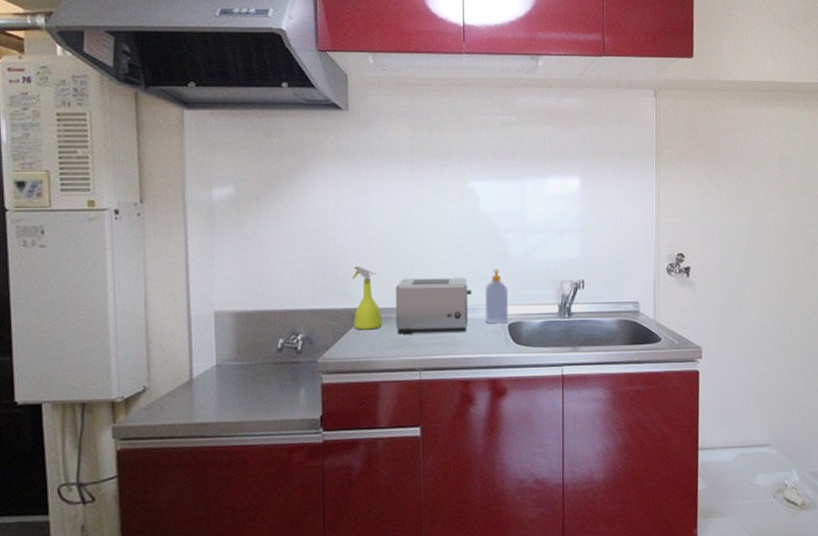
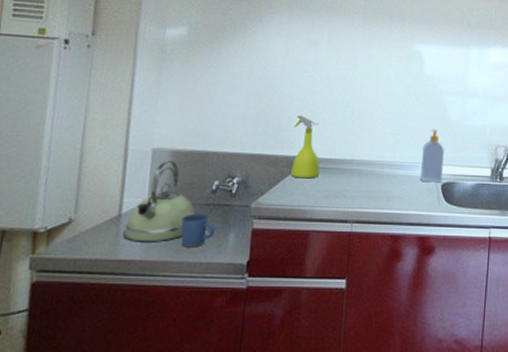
kettle: none [197,322,265,405] -> present [123,160,196,243]
mug: none [252,372,285,407] -> present [181,213,215,248]
toaster: present [395,278,472,334] -> none [332,130,410,189]

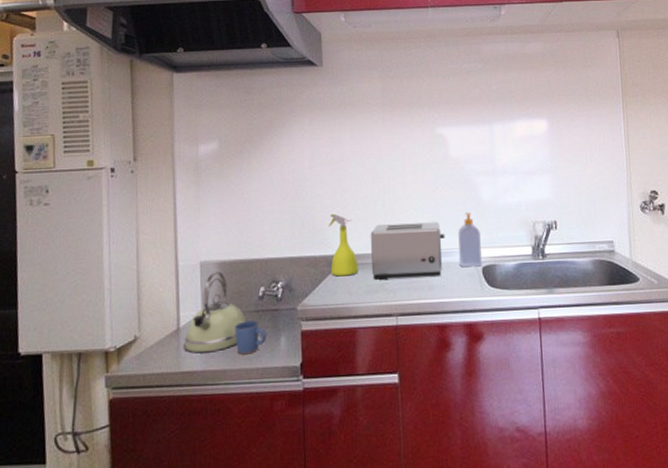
toaster: none [332,130,410,189] -> present [370,222,445,280]

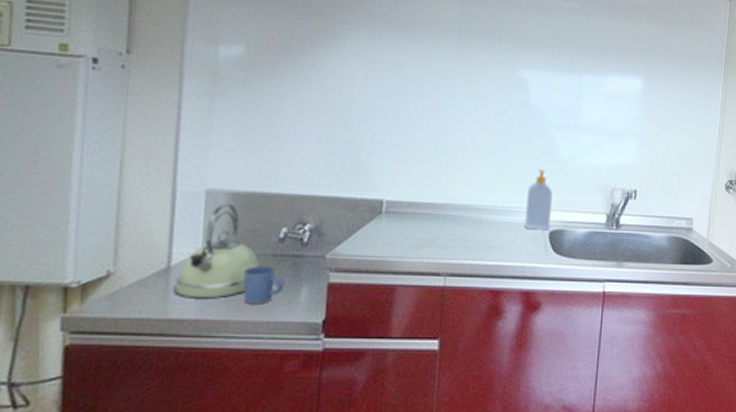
spray bottle: present [328,213,359,277] -> none [372,151,408,226]
toaster: present [370,222,445,280] -> none [421,170,513,237]

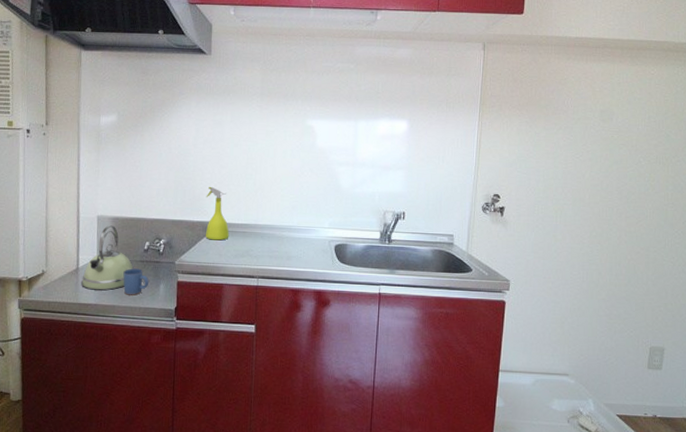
spray bottle: none [372,151,408,226] -> present [205,186,230,241]
soap bottle: present [524,169,552,231] -> none [315,197,336,245]

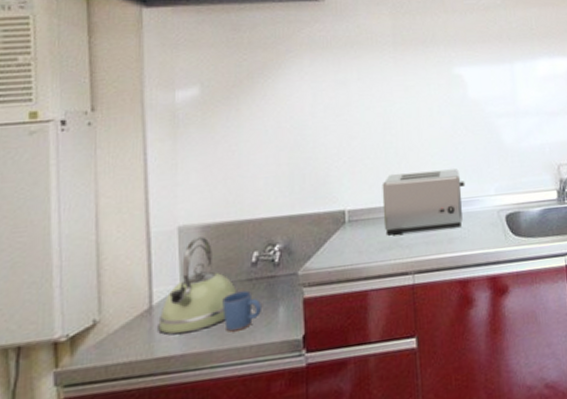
spray bottle: present [205,186,230,241] -> none [333,164,370,235]
toaster: none [239,199,306,250] -> present [382,169,466,236]

